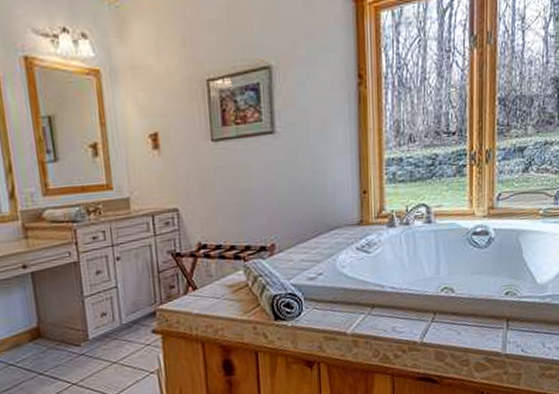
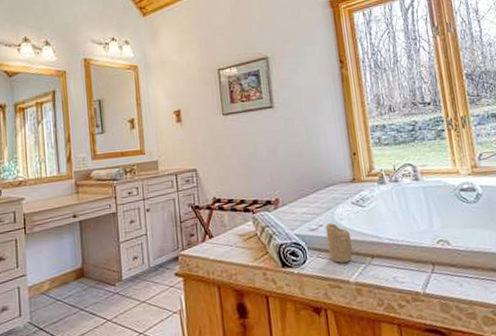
candle: none [325,271,353,314] -> present [325,223,353,263]

